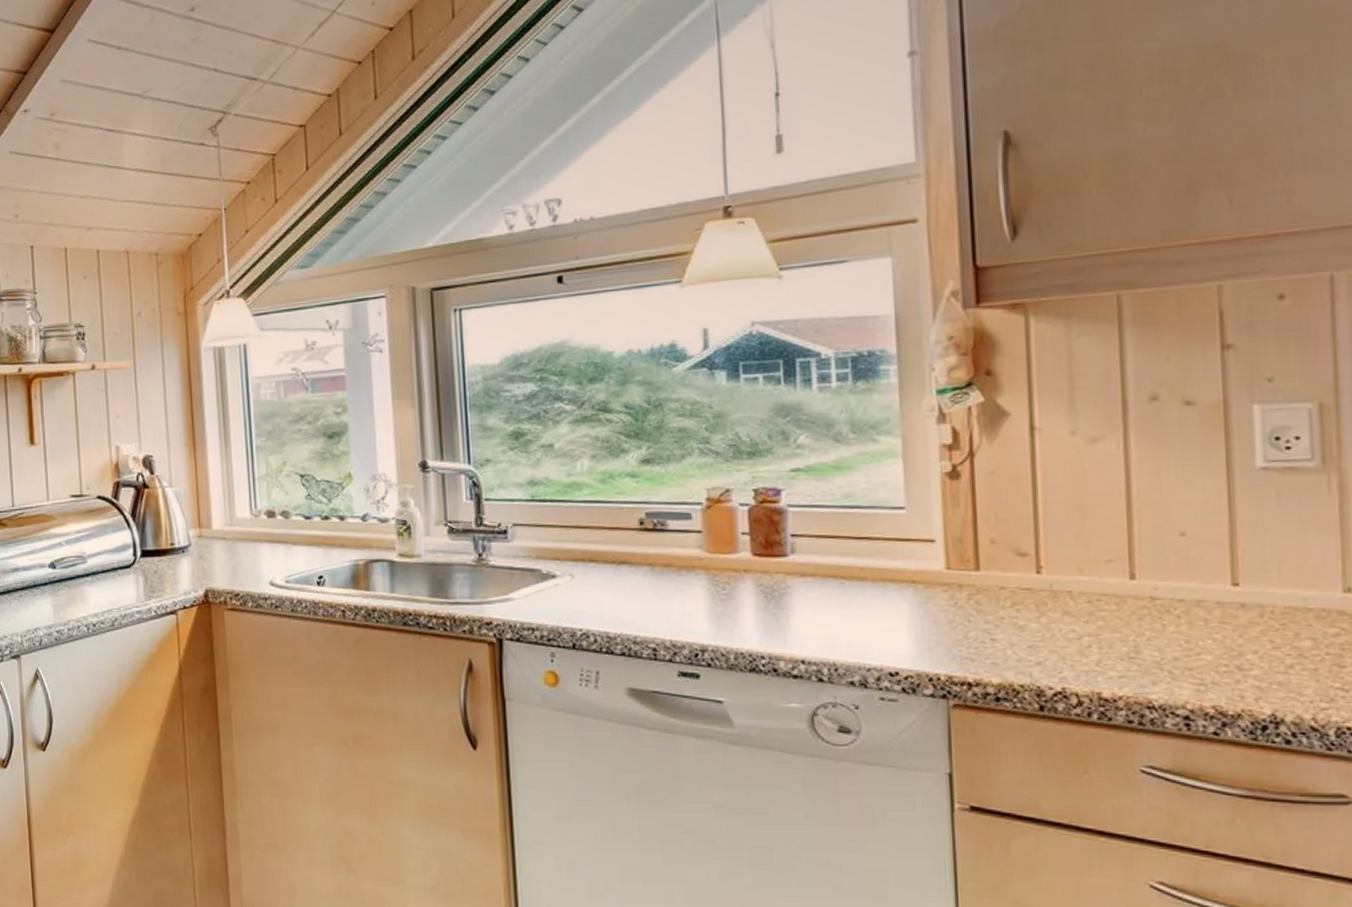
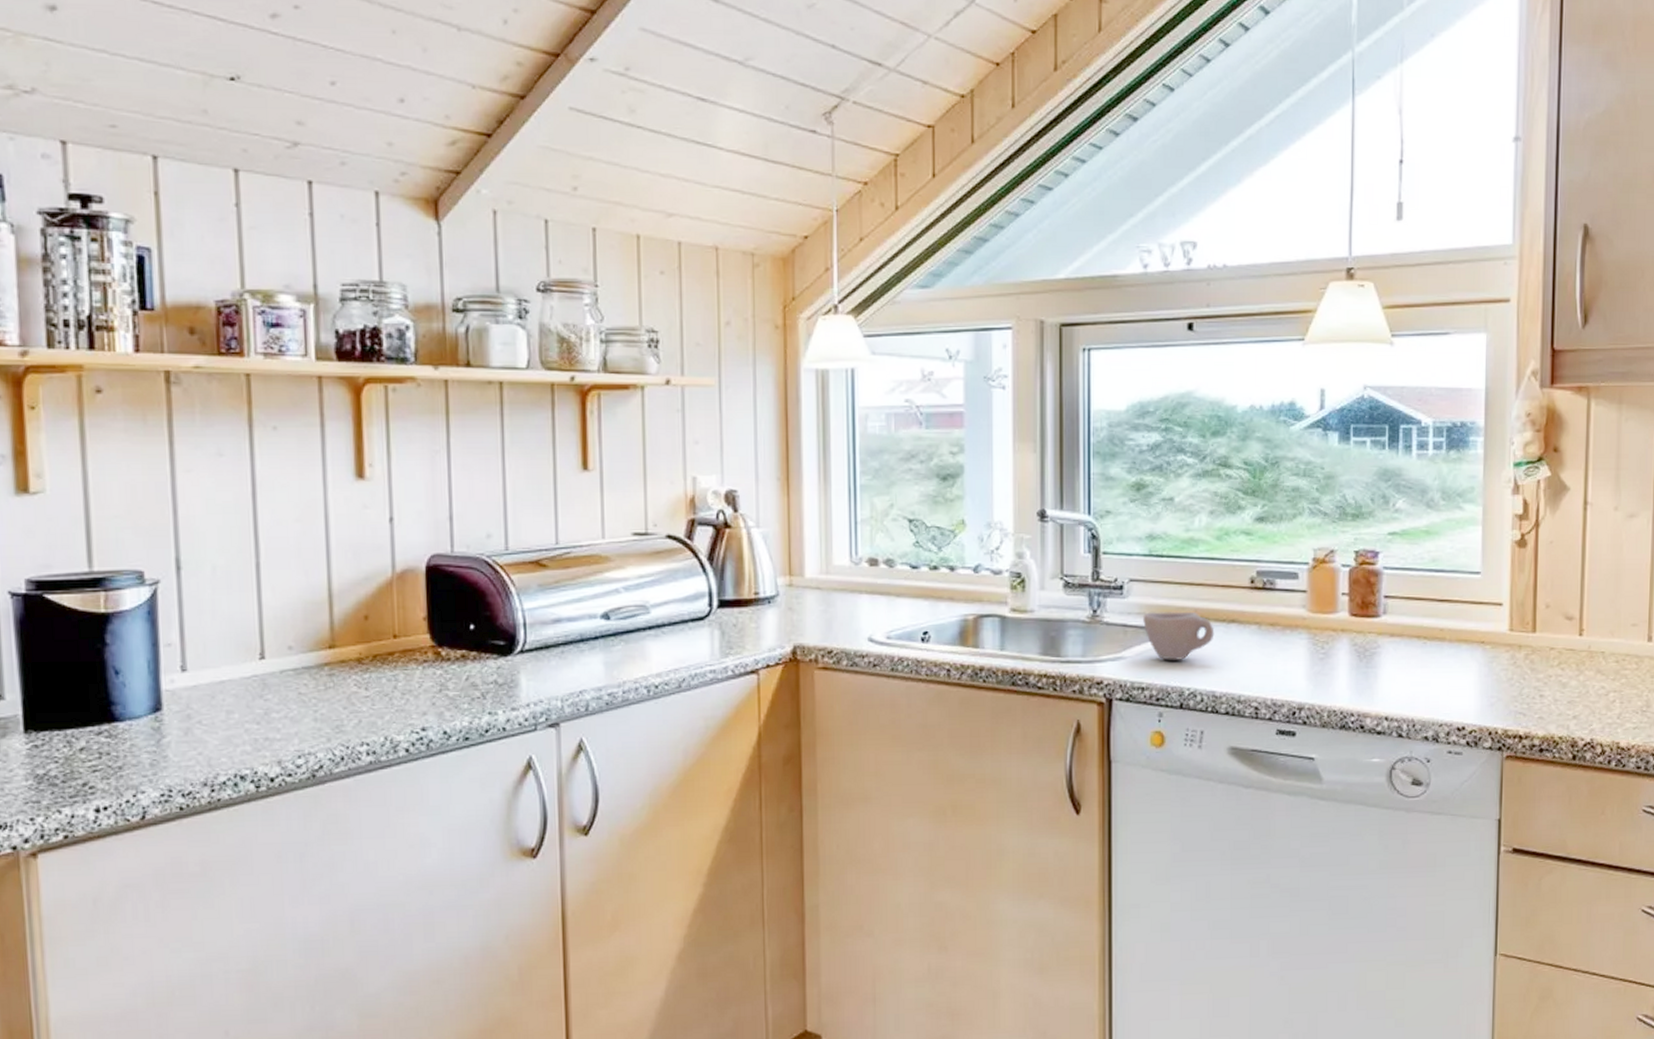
cup: none [529,554,605,602] -> present [1143,611,1215,660]

